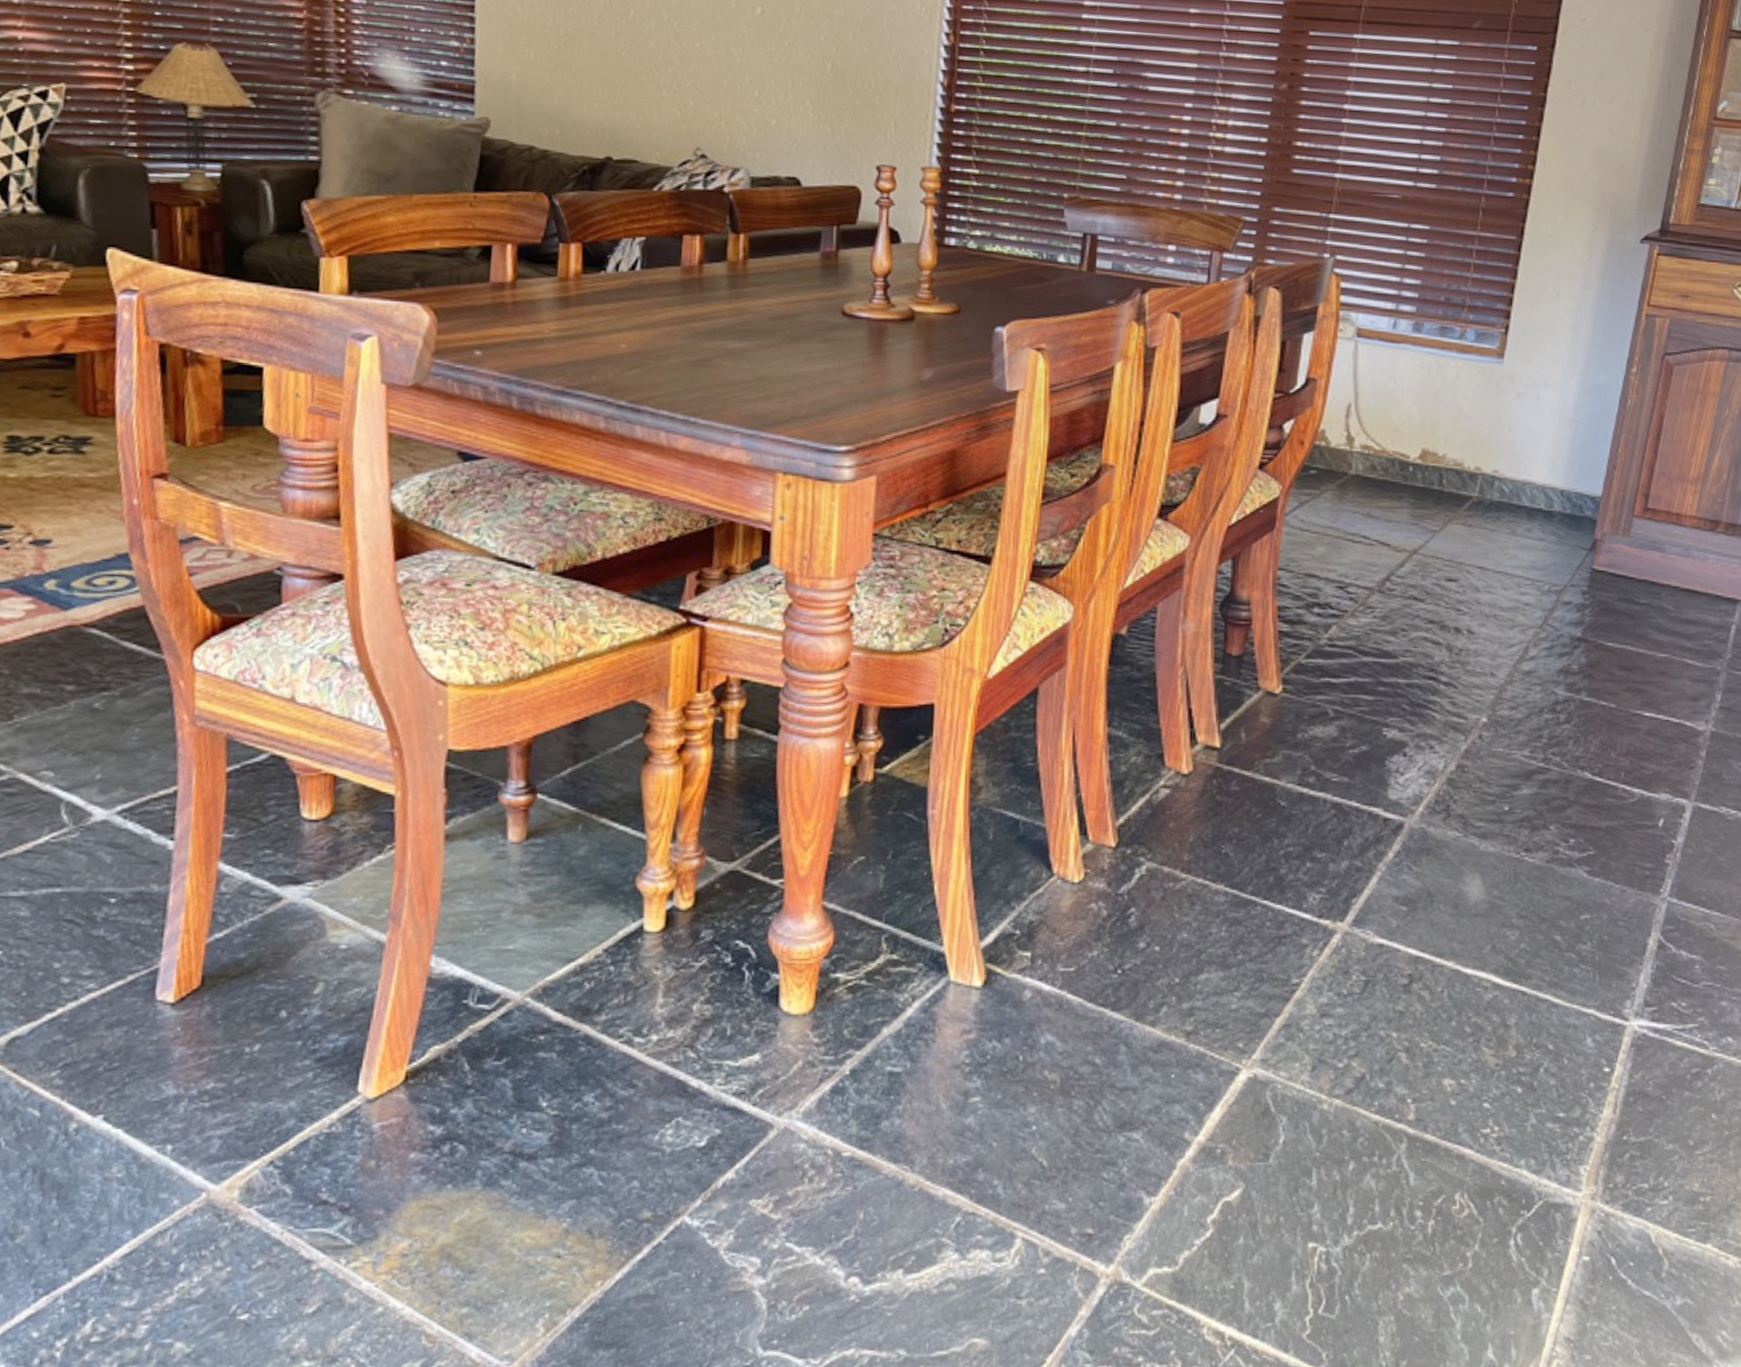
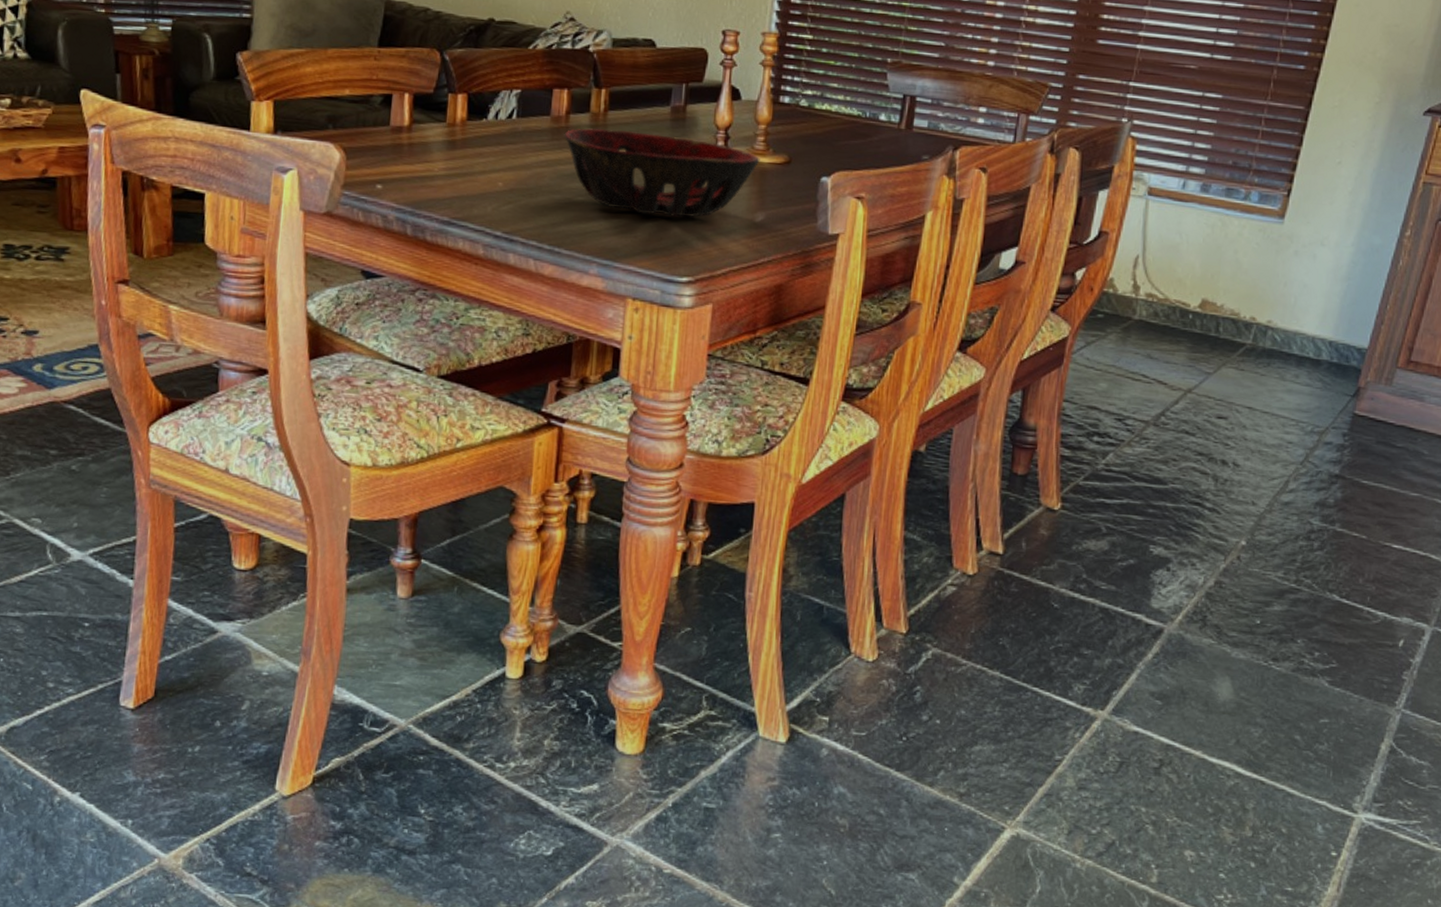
decorative bowl: none [697,279,925,377] -> present [564,128,760,217]

